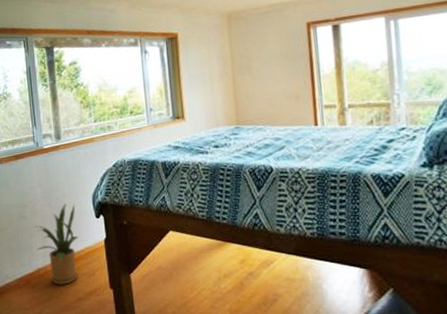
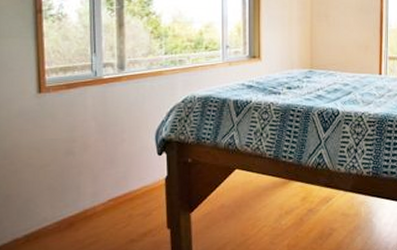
house plant: present [35,203,79,285] -> none [84,139,137,227]

